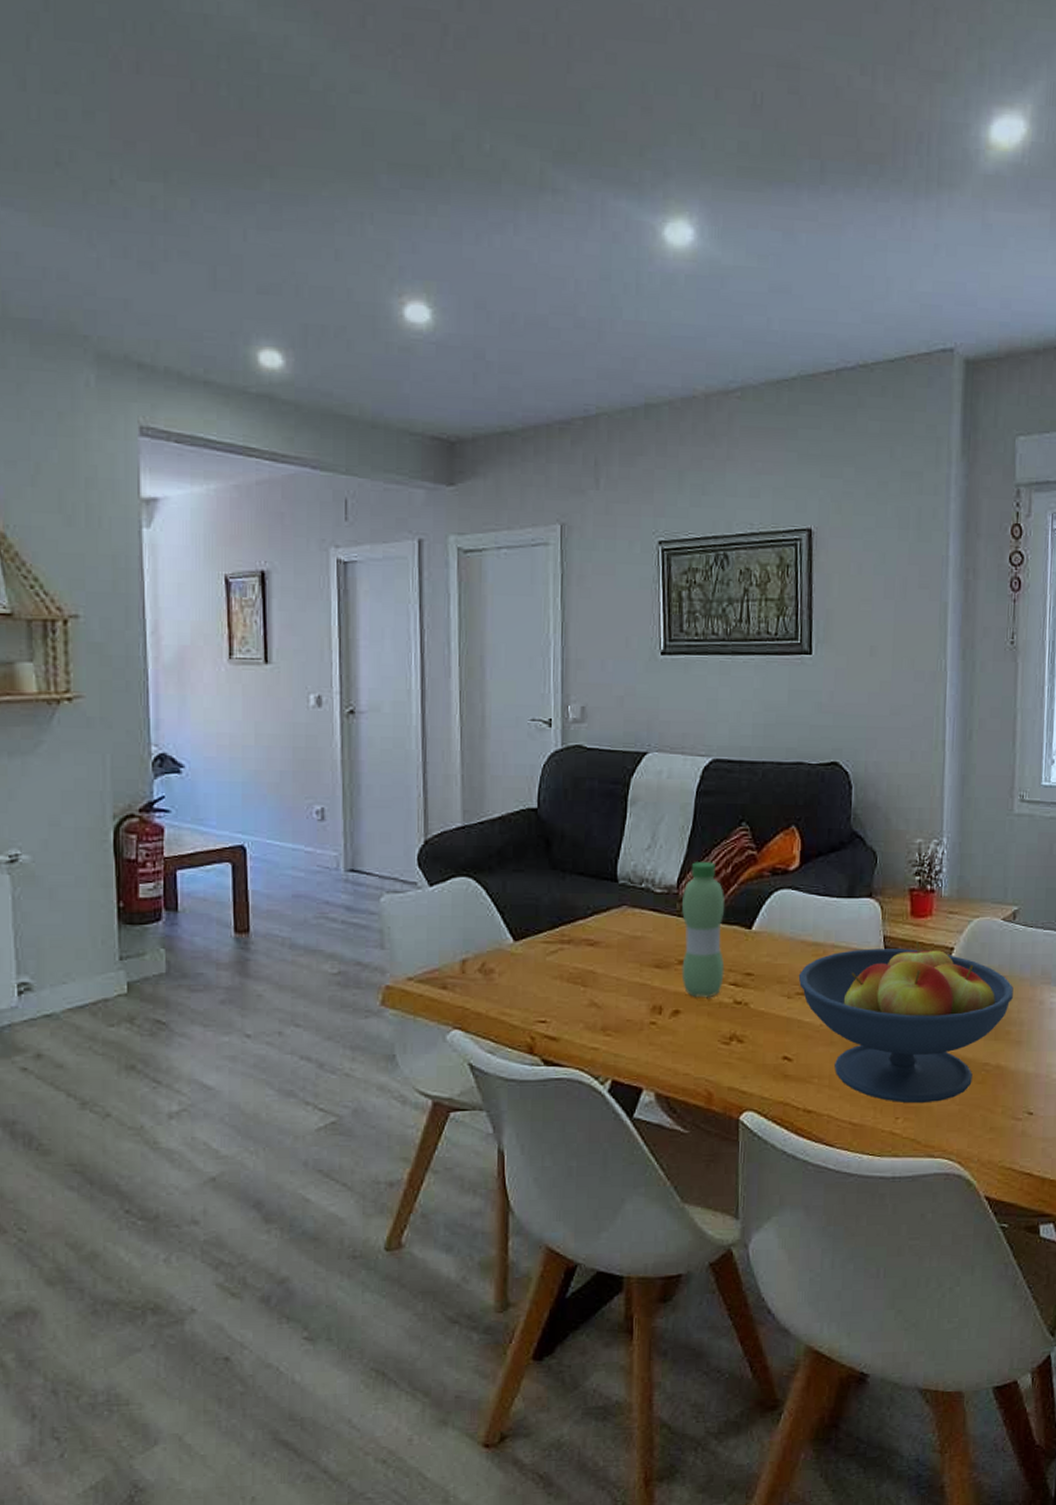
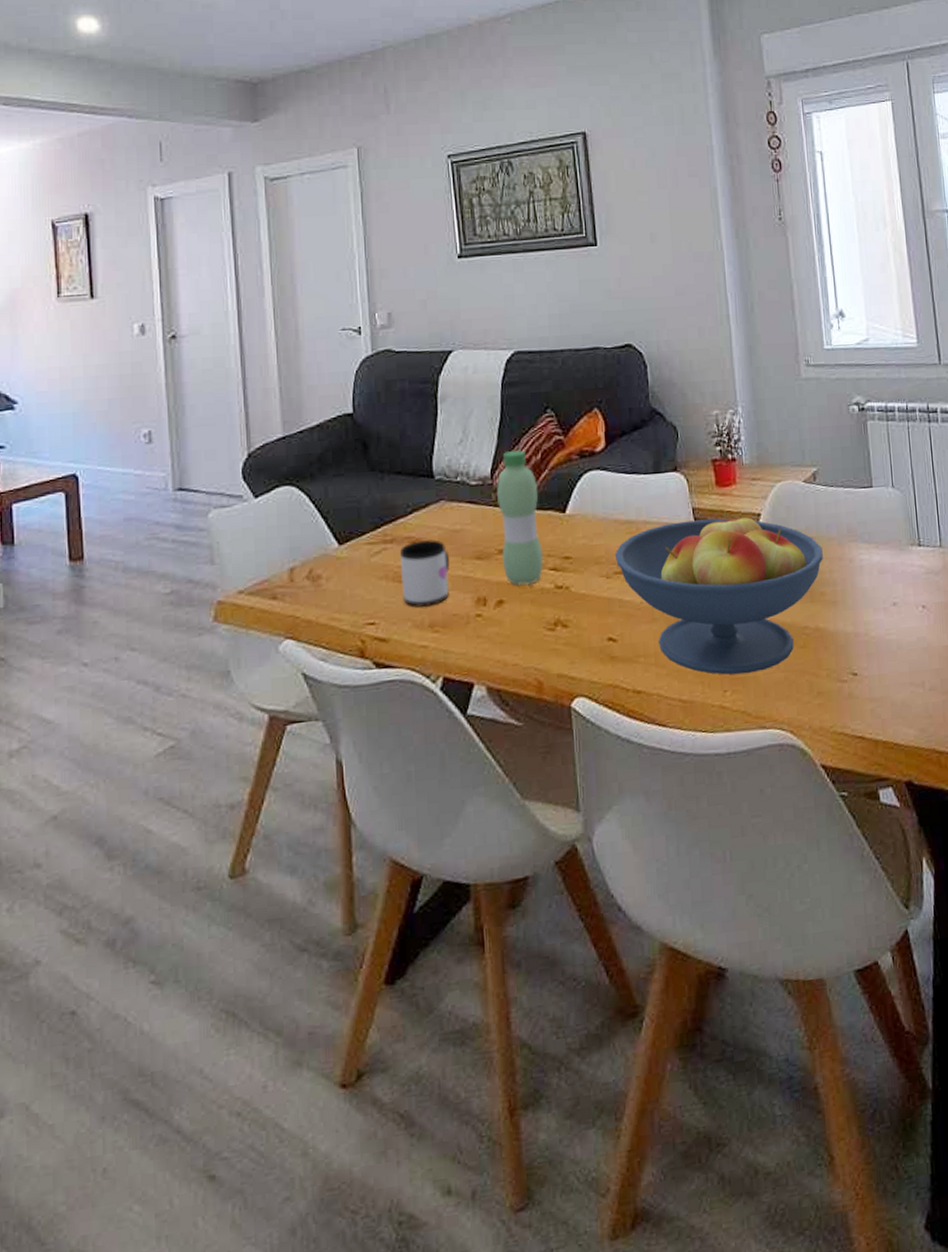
mug: none [575,944,627,1011] -> present [400,539,449,608]

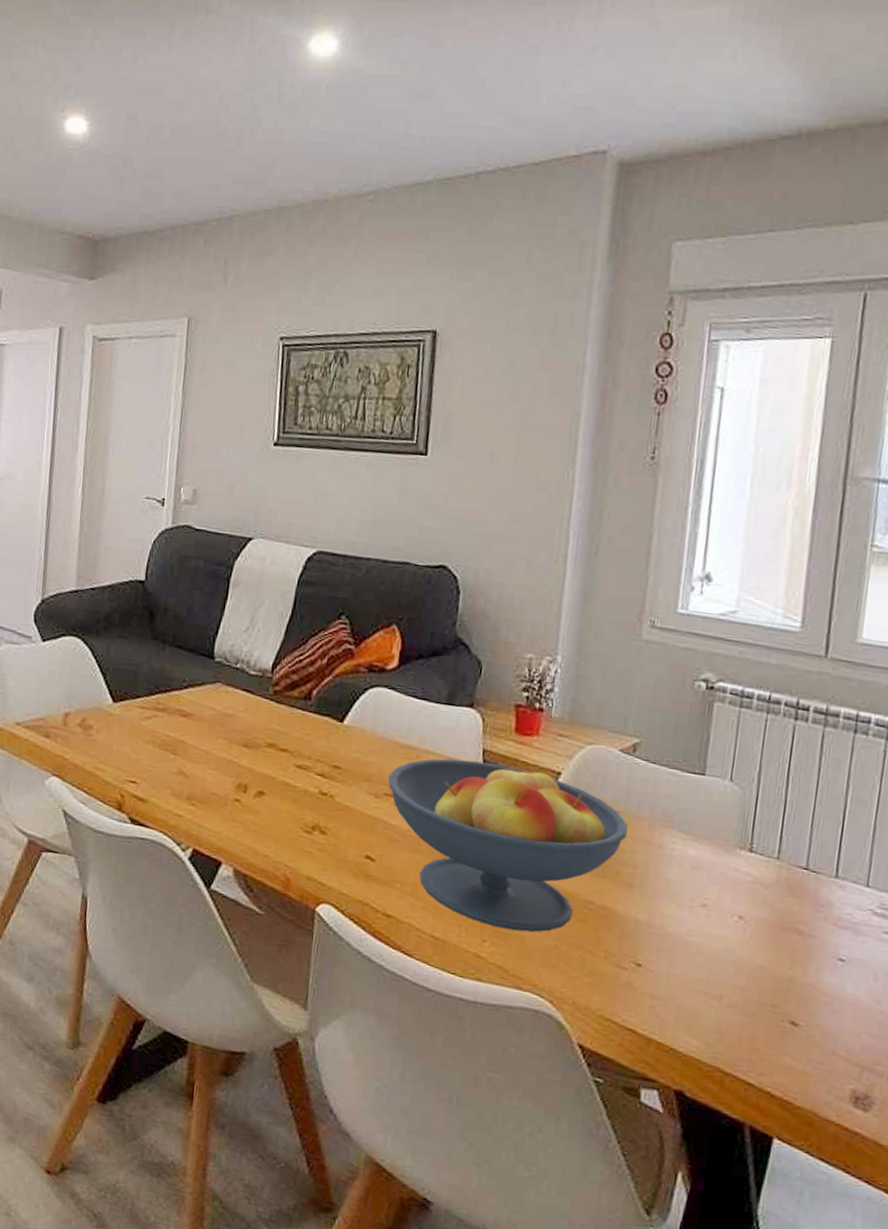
mug: present [400,539,449,608] -> none [166,715,217,781]
water bottle: present [497,449,544,585] -> none [269,649,318,784]

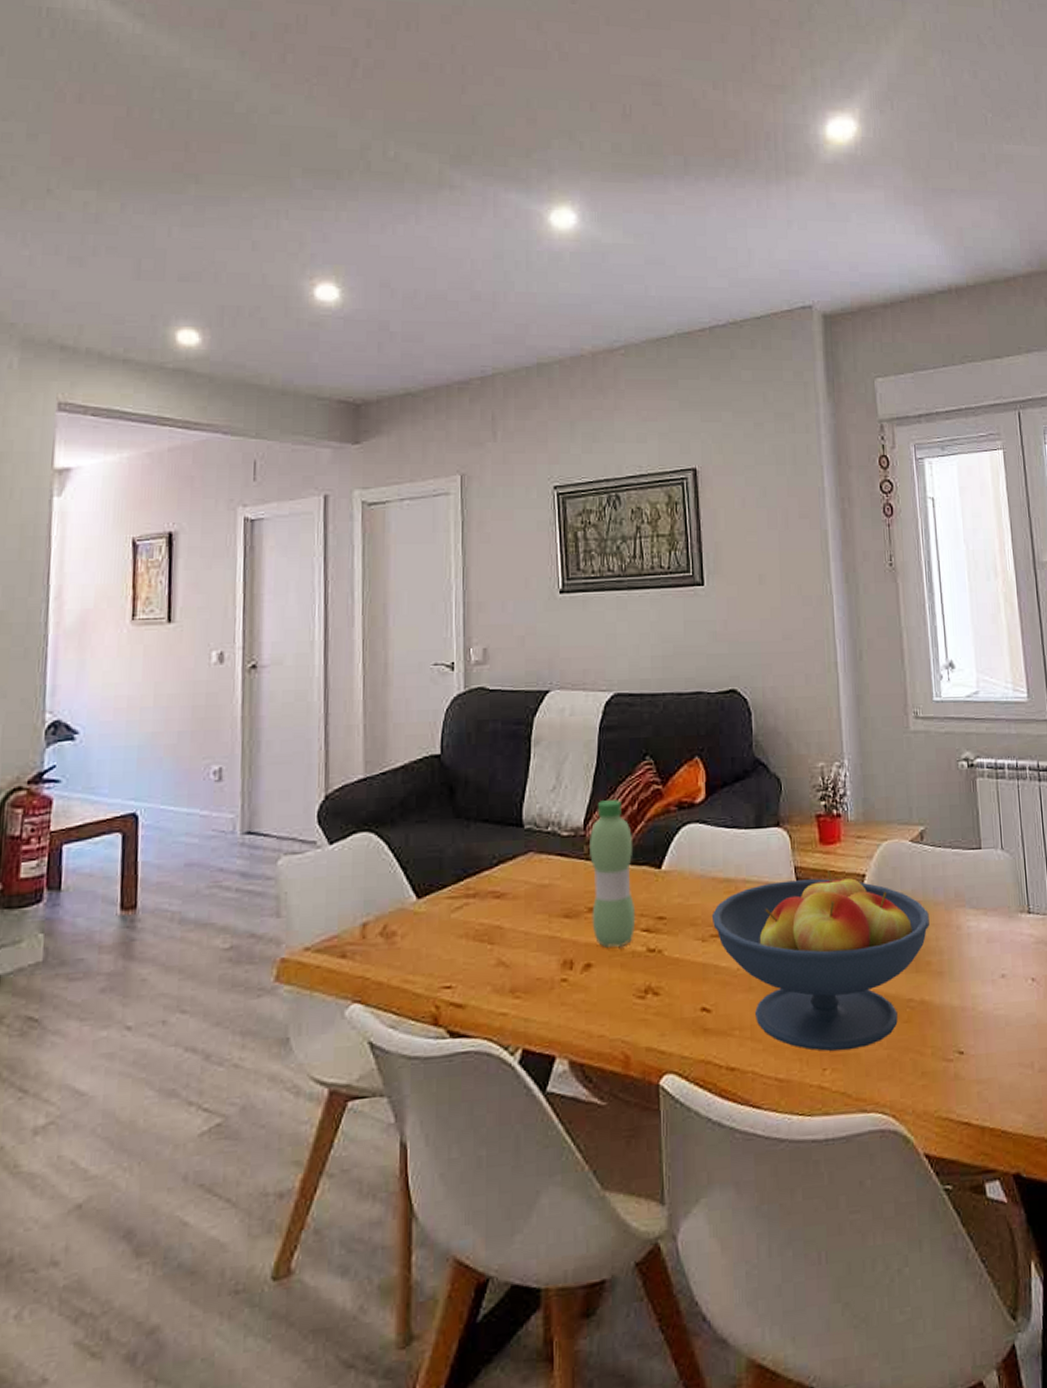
water bottle: none [269,649,318,784] -> present [590,798,636,947]

